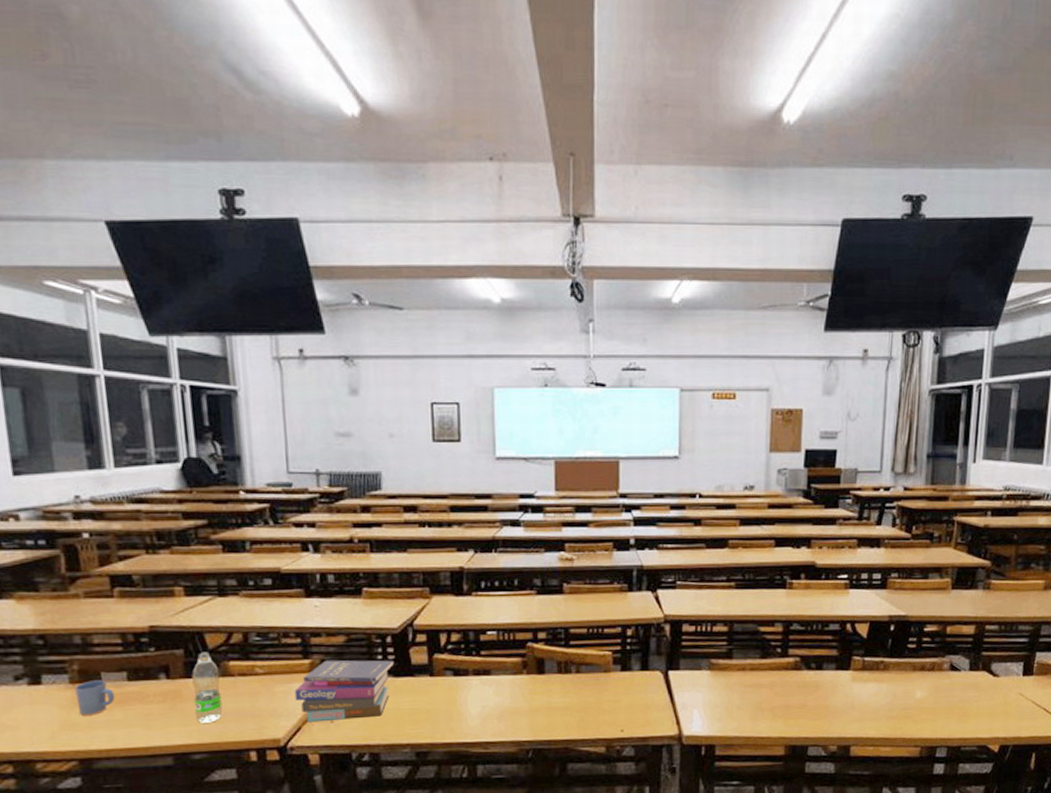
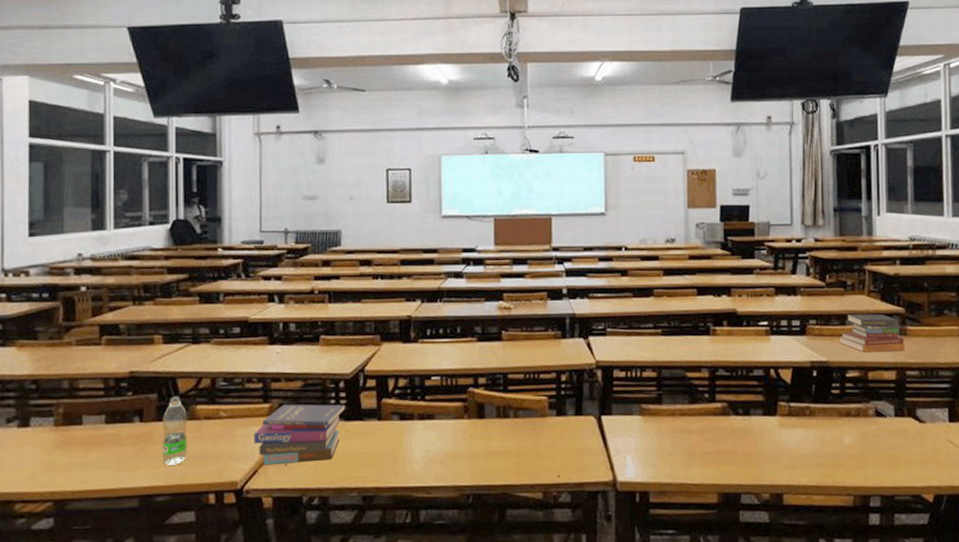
mug: present [75,680,116,716] -> none [58,423,93,457]
books: none [920,567,987,607] -> present [839,313,905,352]

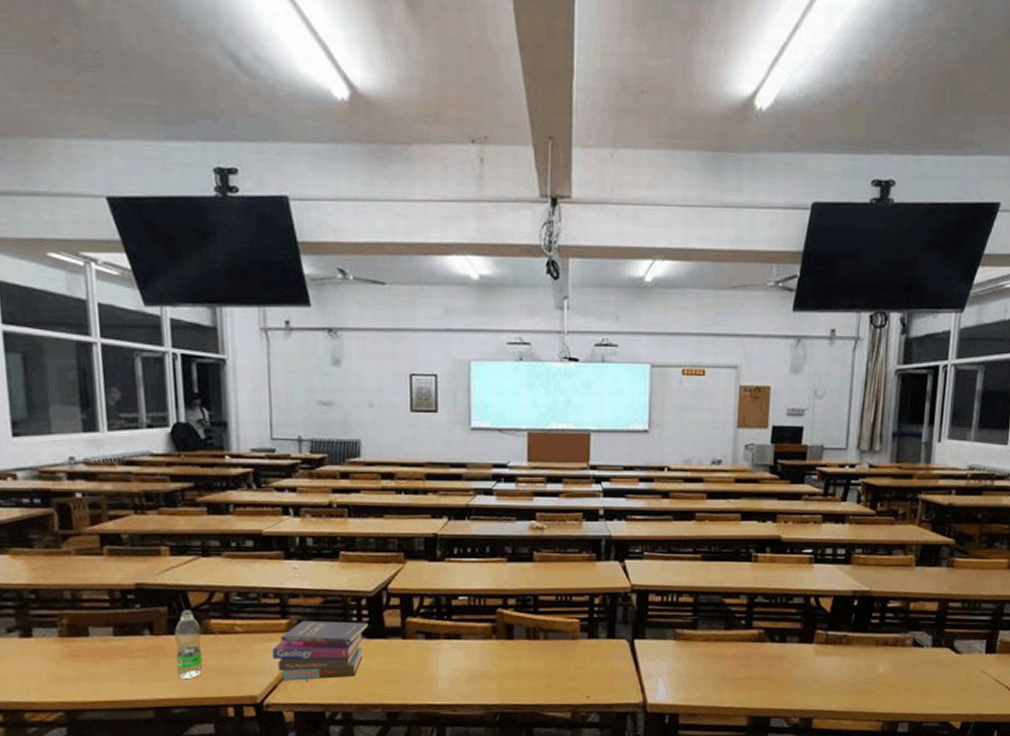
books: present [839,313,905,352] -> none [884,544,951,583]

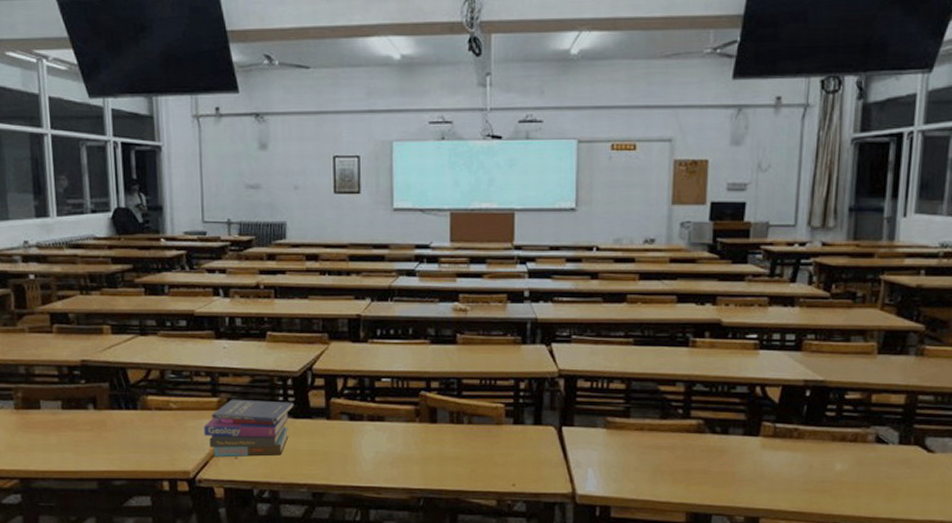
bottle: present [174,609,203,679] -> none [115,386,141,452]

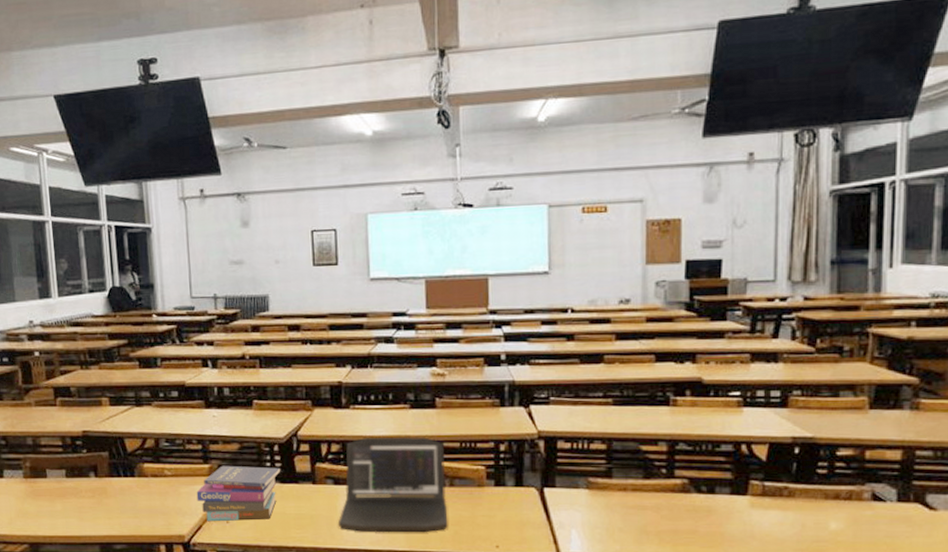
laptop: none [352,372,465,471] -> present [337,436,448,533]

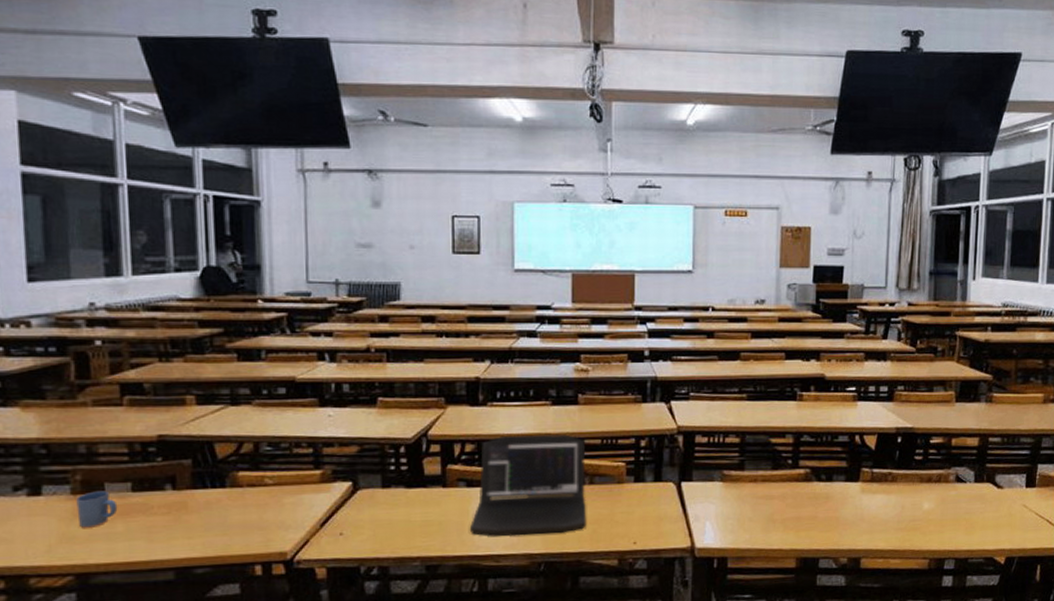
mug: none [27,476,57,506] -> present [76,490,118,528]
books: present [196,465,281,522] -> none [304,470,407,535]

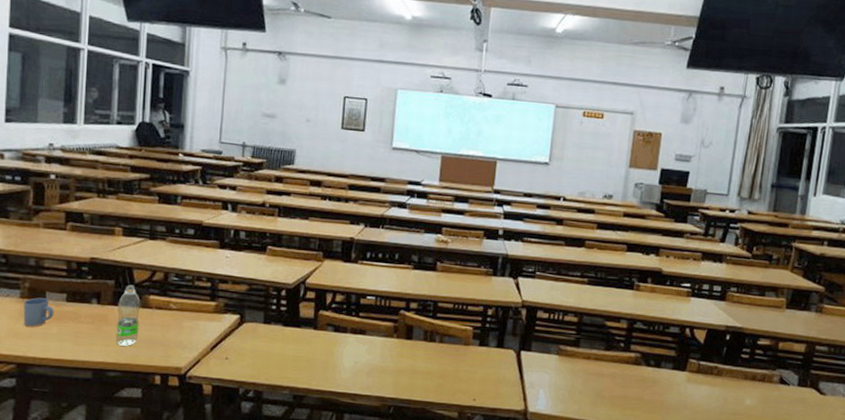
bottle: none [199,461,229,536] -> present [115,284,140,346]
laptop: present [469,433,586,537] -> none [332,291,440,382]

